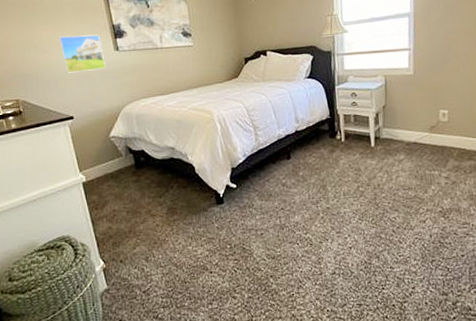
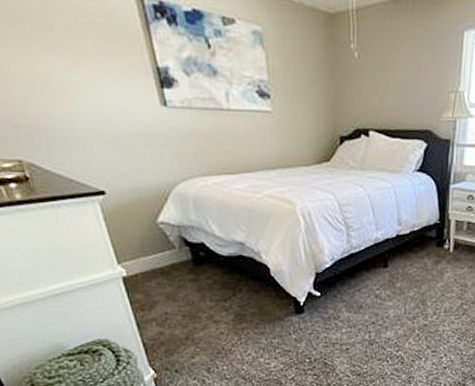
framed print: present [58,34,105,73] -> none [74,74,148,131]

